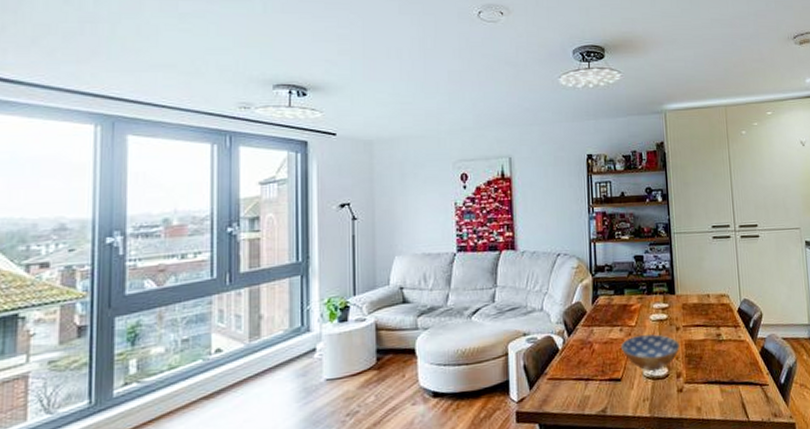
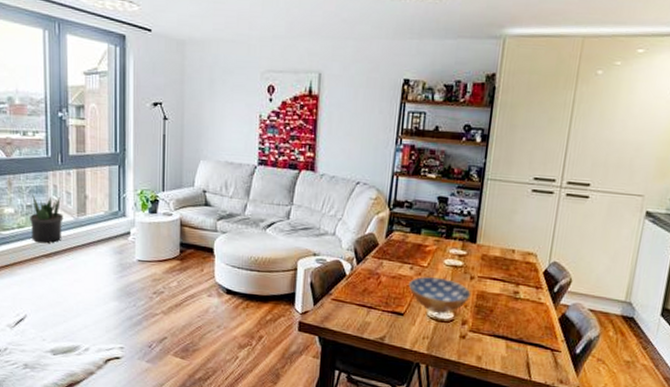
planter: none [186,321,231,383] -> present [30,195,64,243]

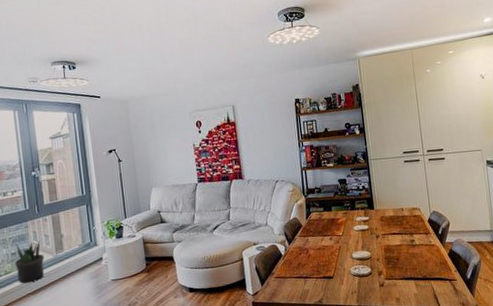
bowl: present [408,276,471,313] -> none [331,241,380,270]

